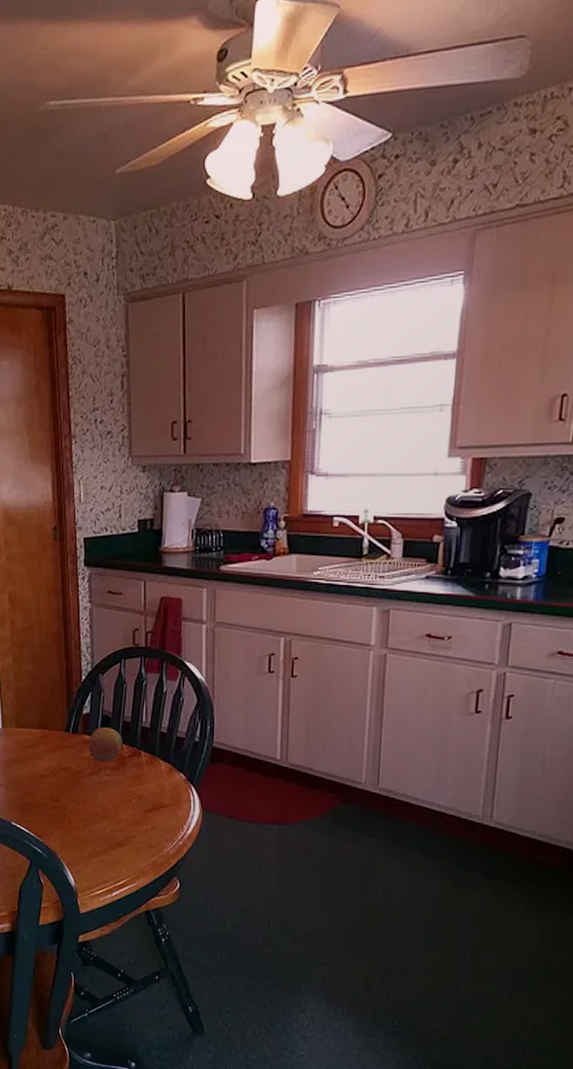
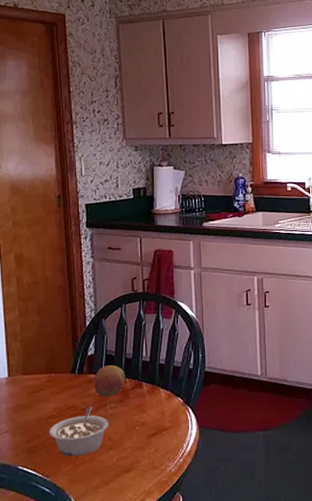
legume: none [42,770,104,822] -> present [49,406,109,457]

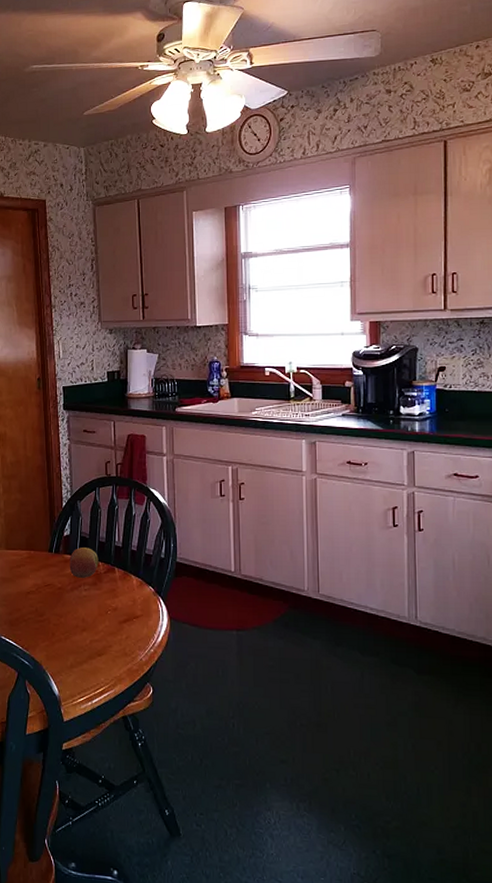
legume: present [49,406,109,457] -> none [29,586,83,634]

